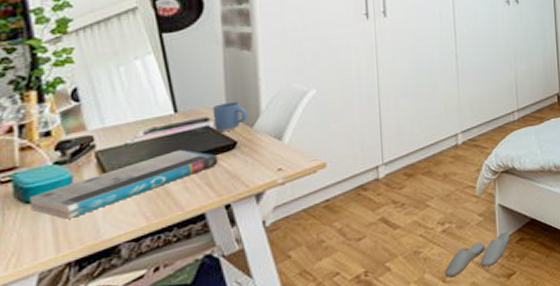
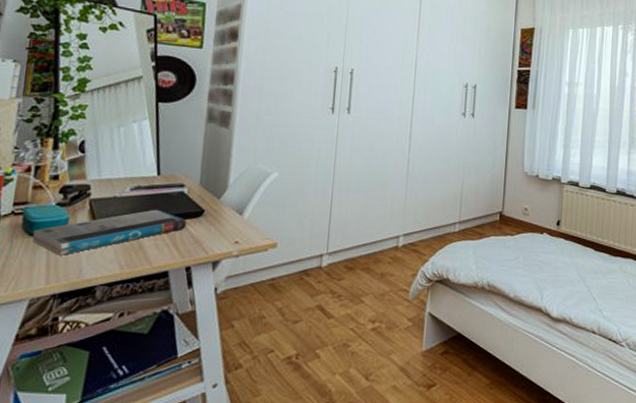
mug: present [212,101,249,132] -> none [188,172,218,199]
slippers: present [445,232,509,277] -> none [369,343,435,376]

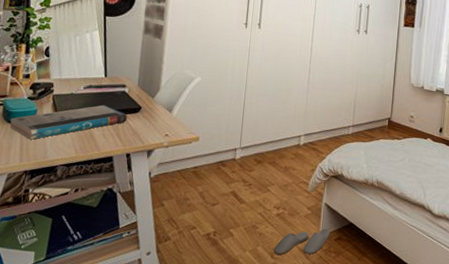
slippers: none [369,343,435,376] -> present [274,229,330,255]

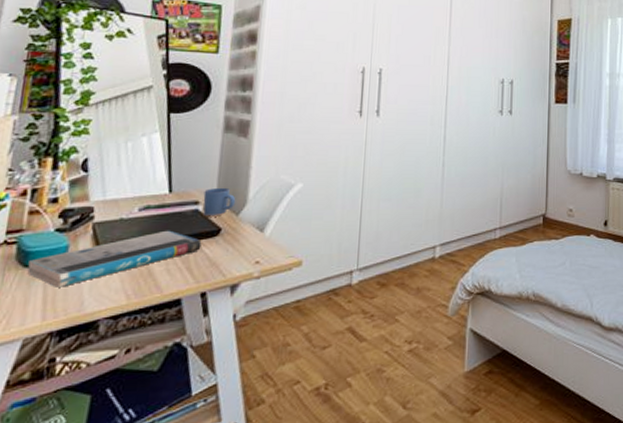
mug: none [128,75,152,98] -> present [203,187,236,217]
slippers: present [274,229,330,255] -> none [406,362,478,403]

